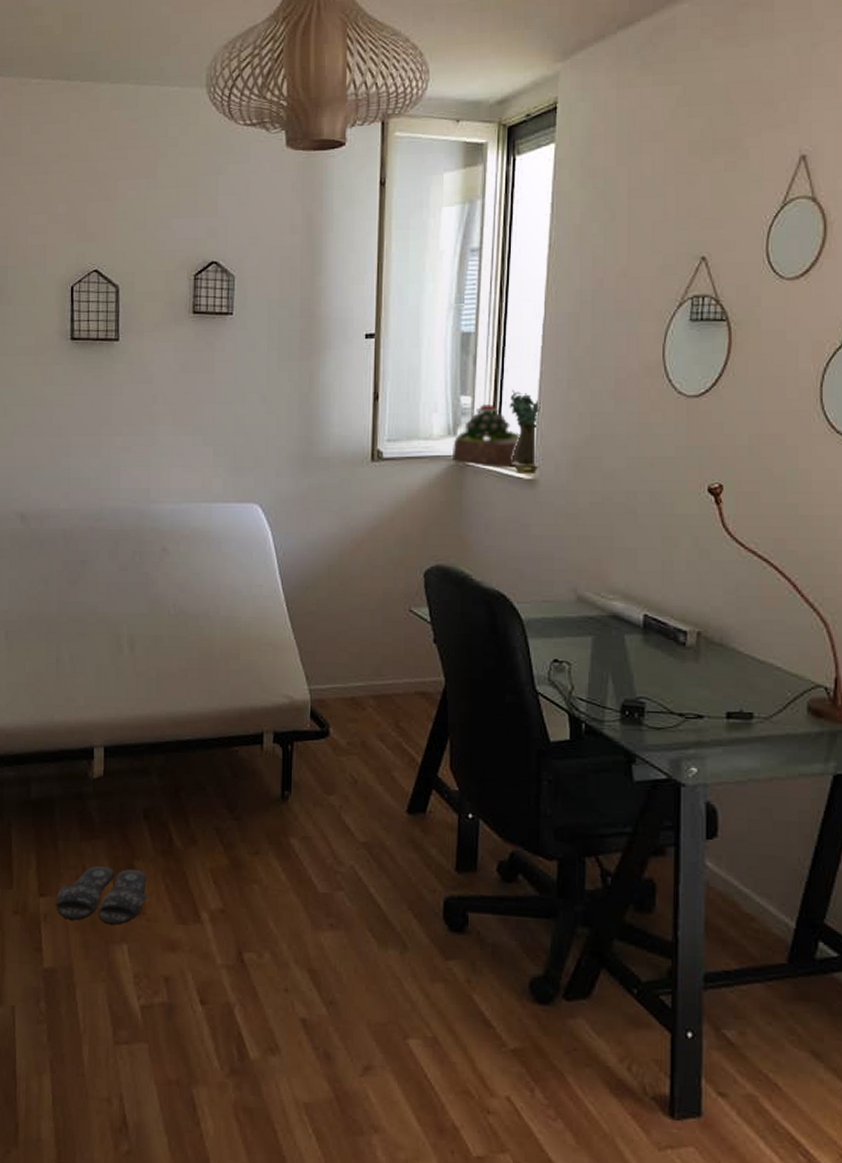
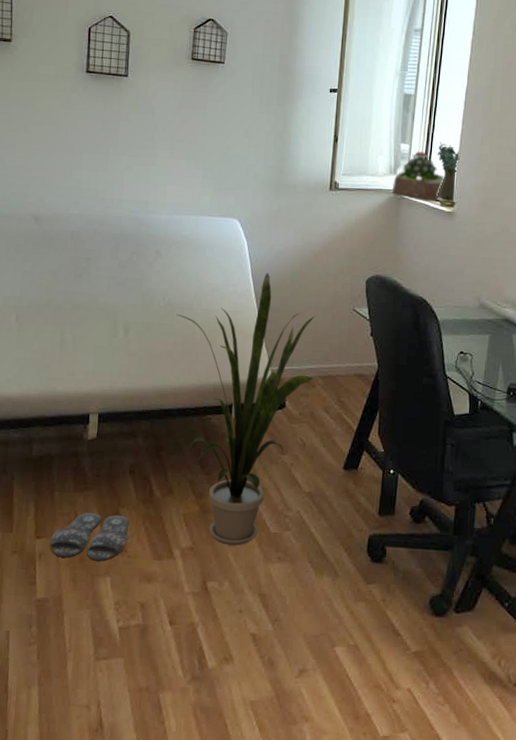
house plant: none [190,568,363,908] -> present [176,272,315,546]

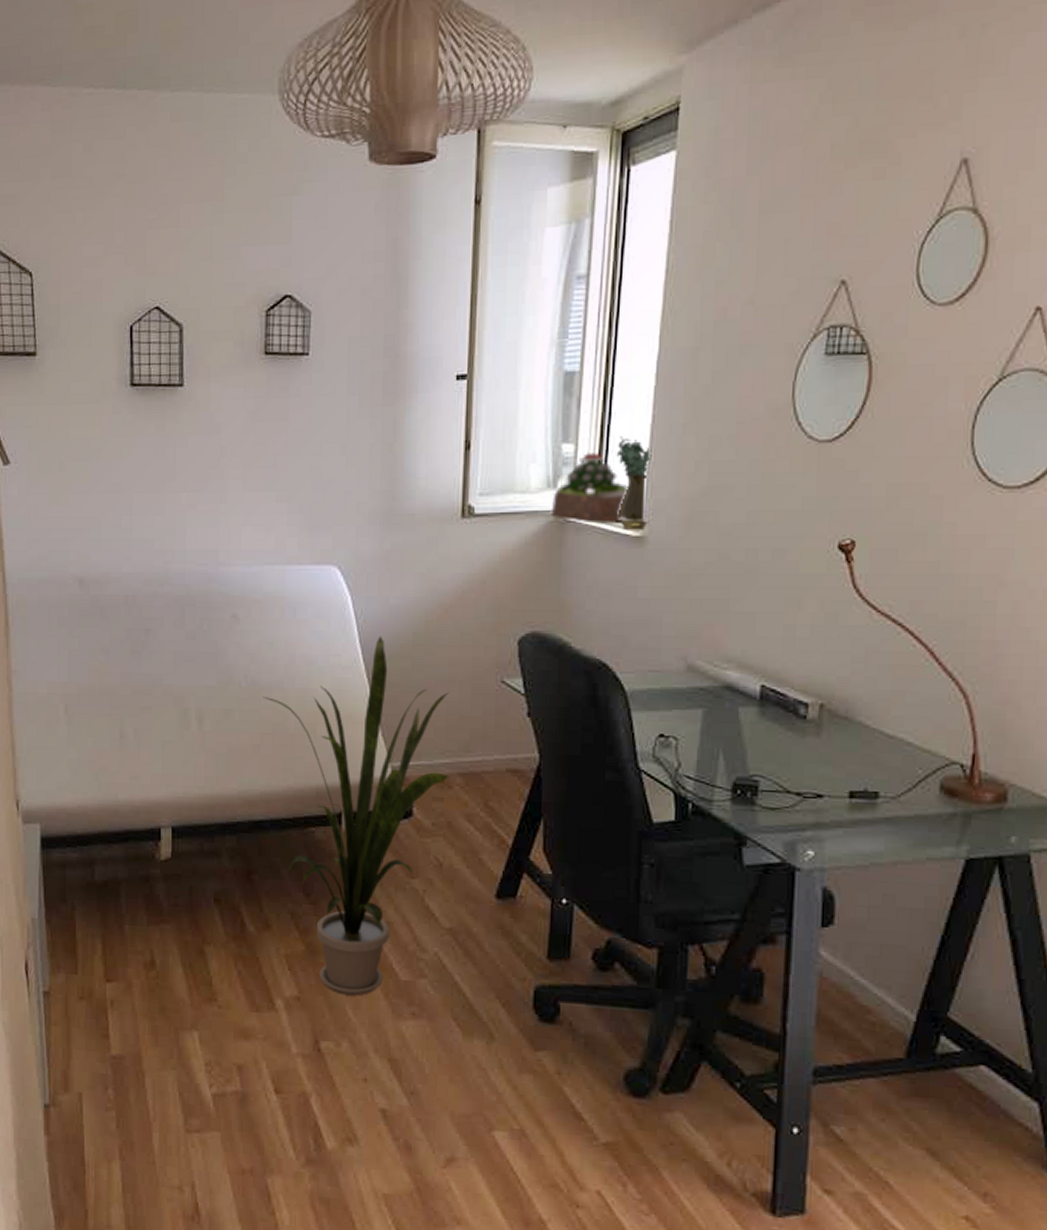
slippers: present [50,512,130,561] -> none [123,951,219,1012]

